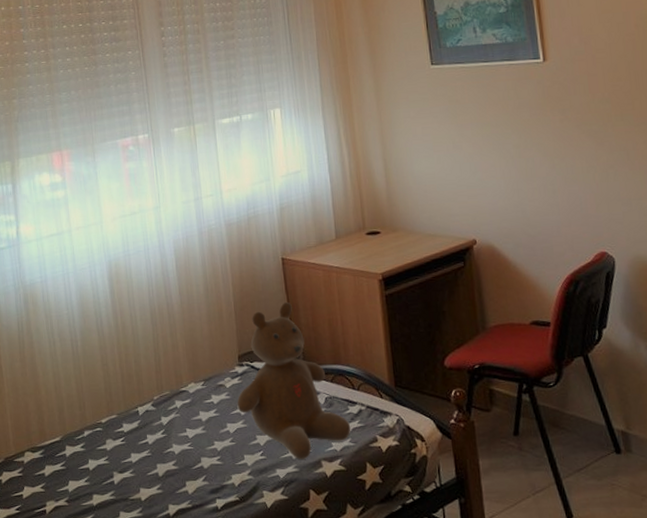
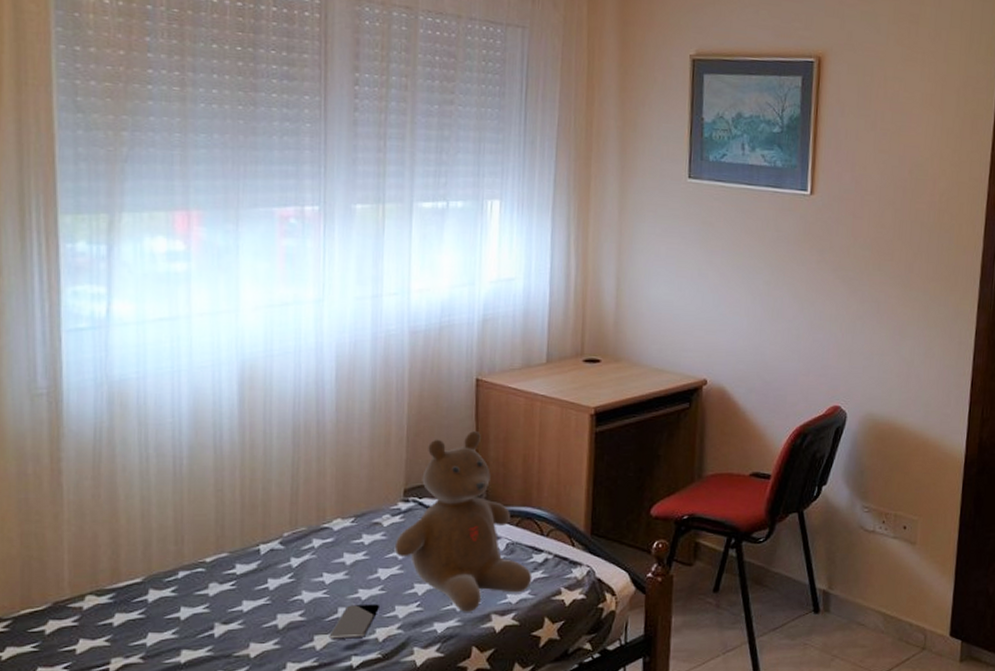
smartphone: none [197,453,233,484] -> present [329,604,381,639]

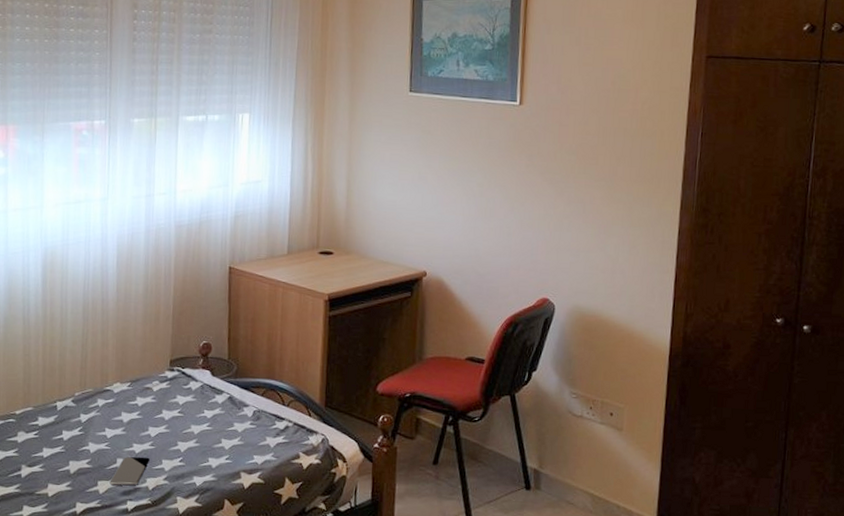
stuffed bear: present [394,430,532,612] -> none [162,311,275,469]

